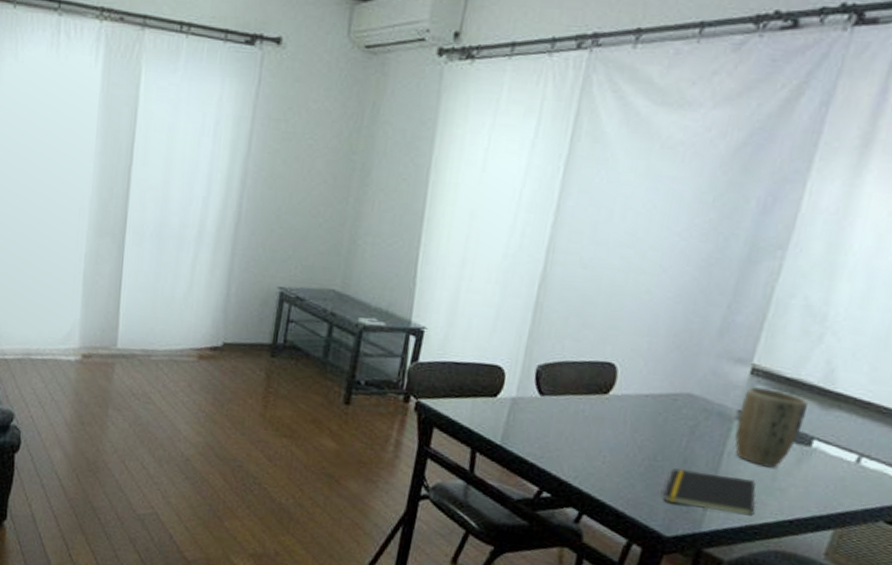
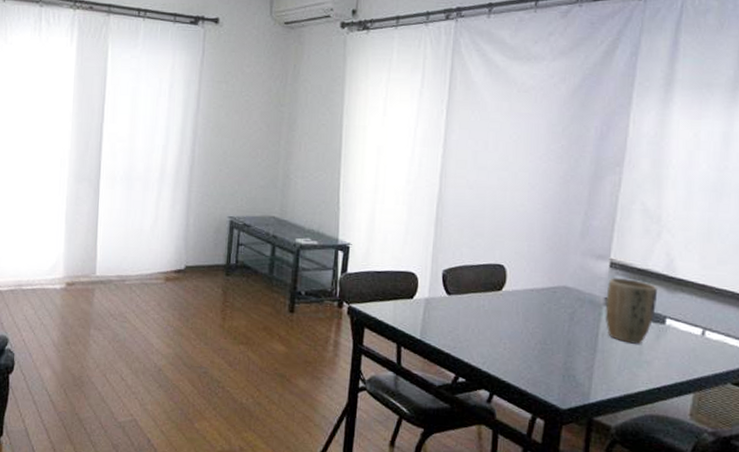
notepad: present [662,468,756,516] -> none [556,350,630,386]

